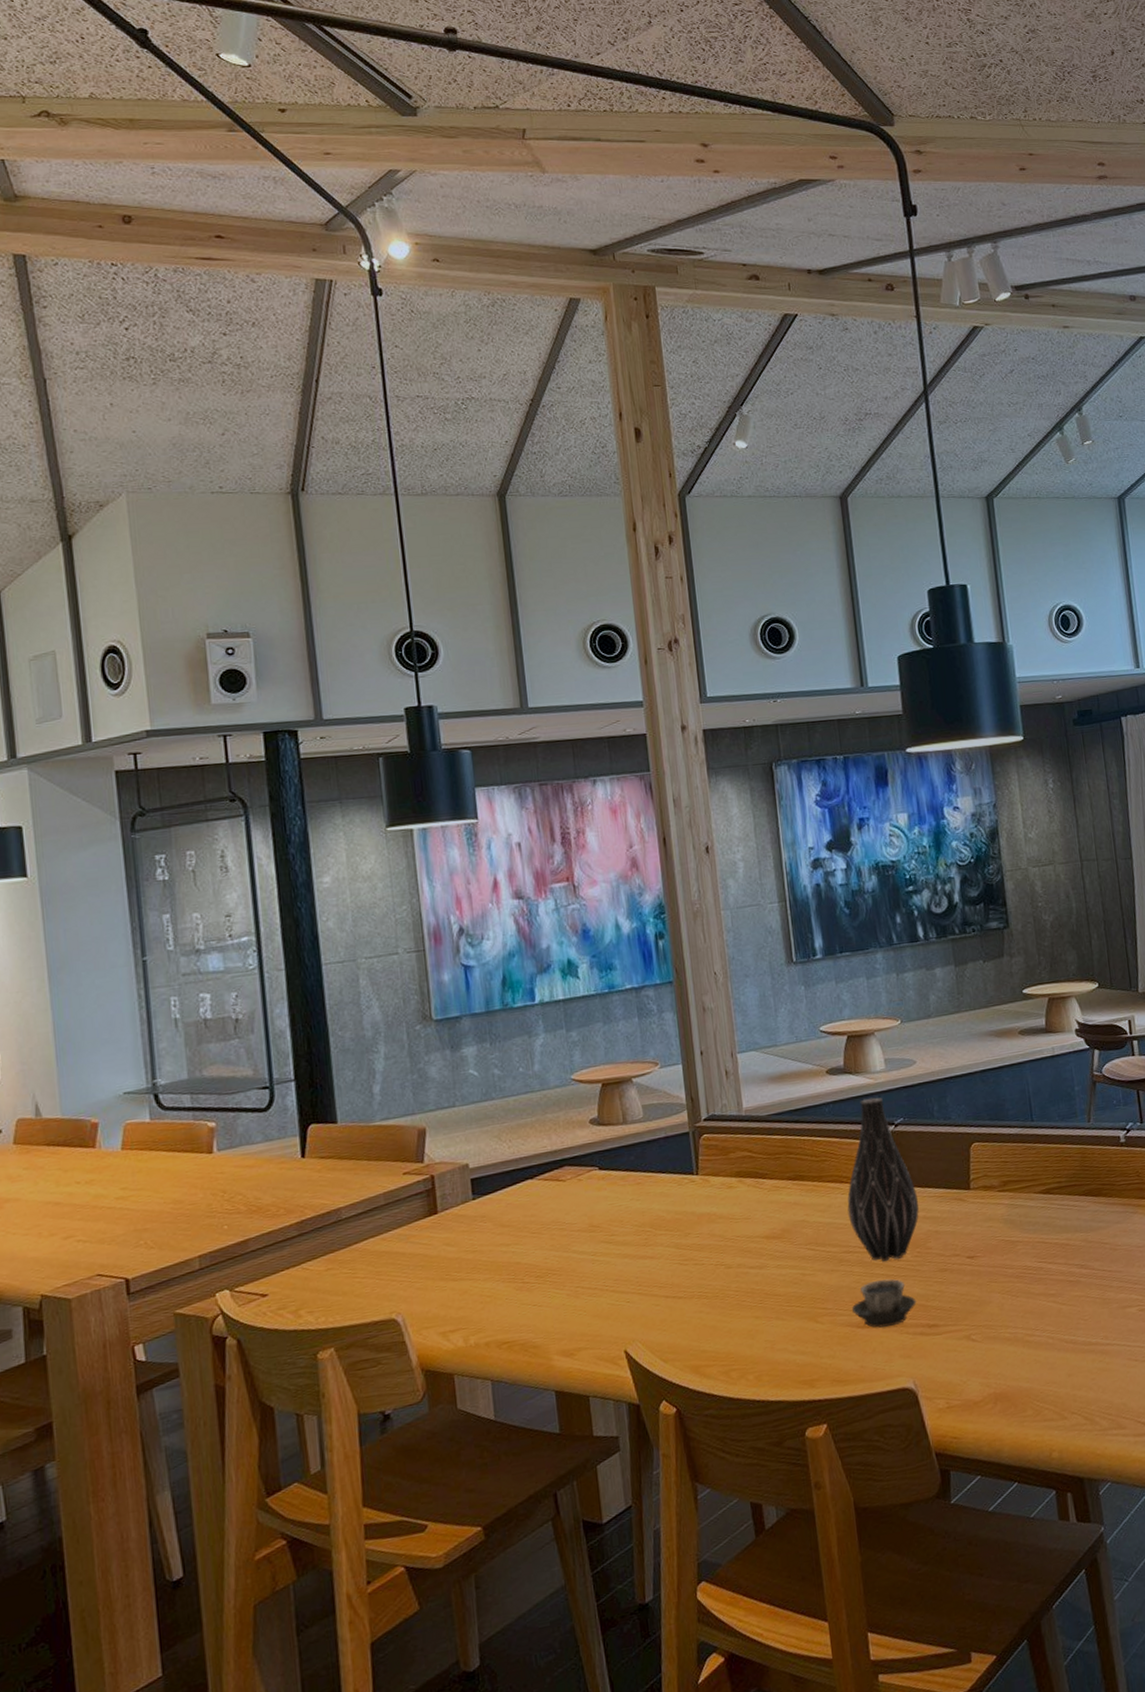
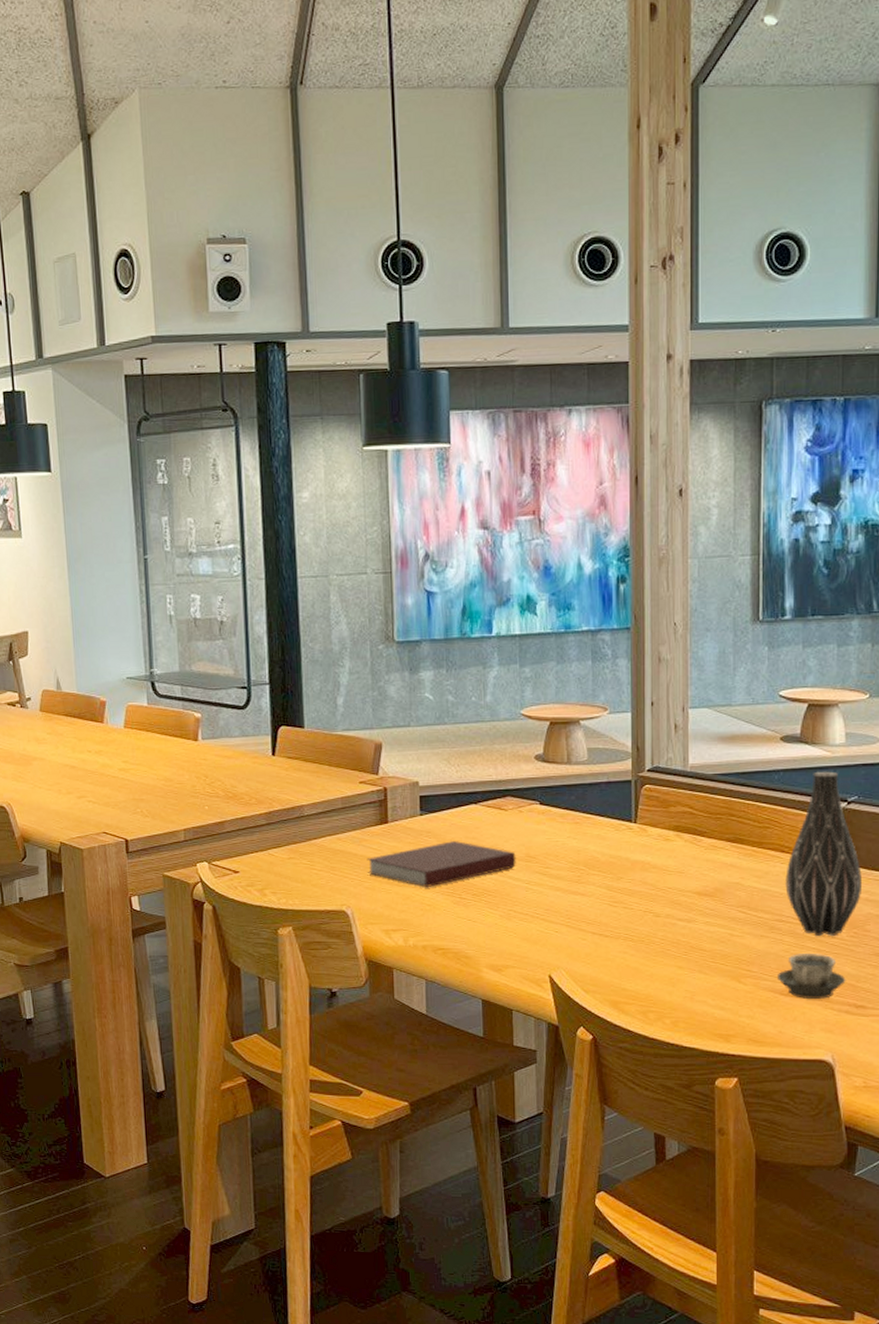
notebook: none [416,1221,580,1278] -> present [367,841,516,888]

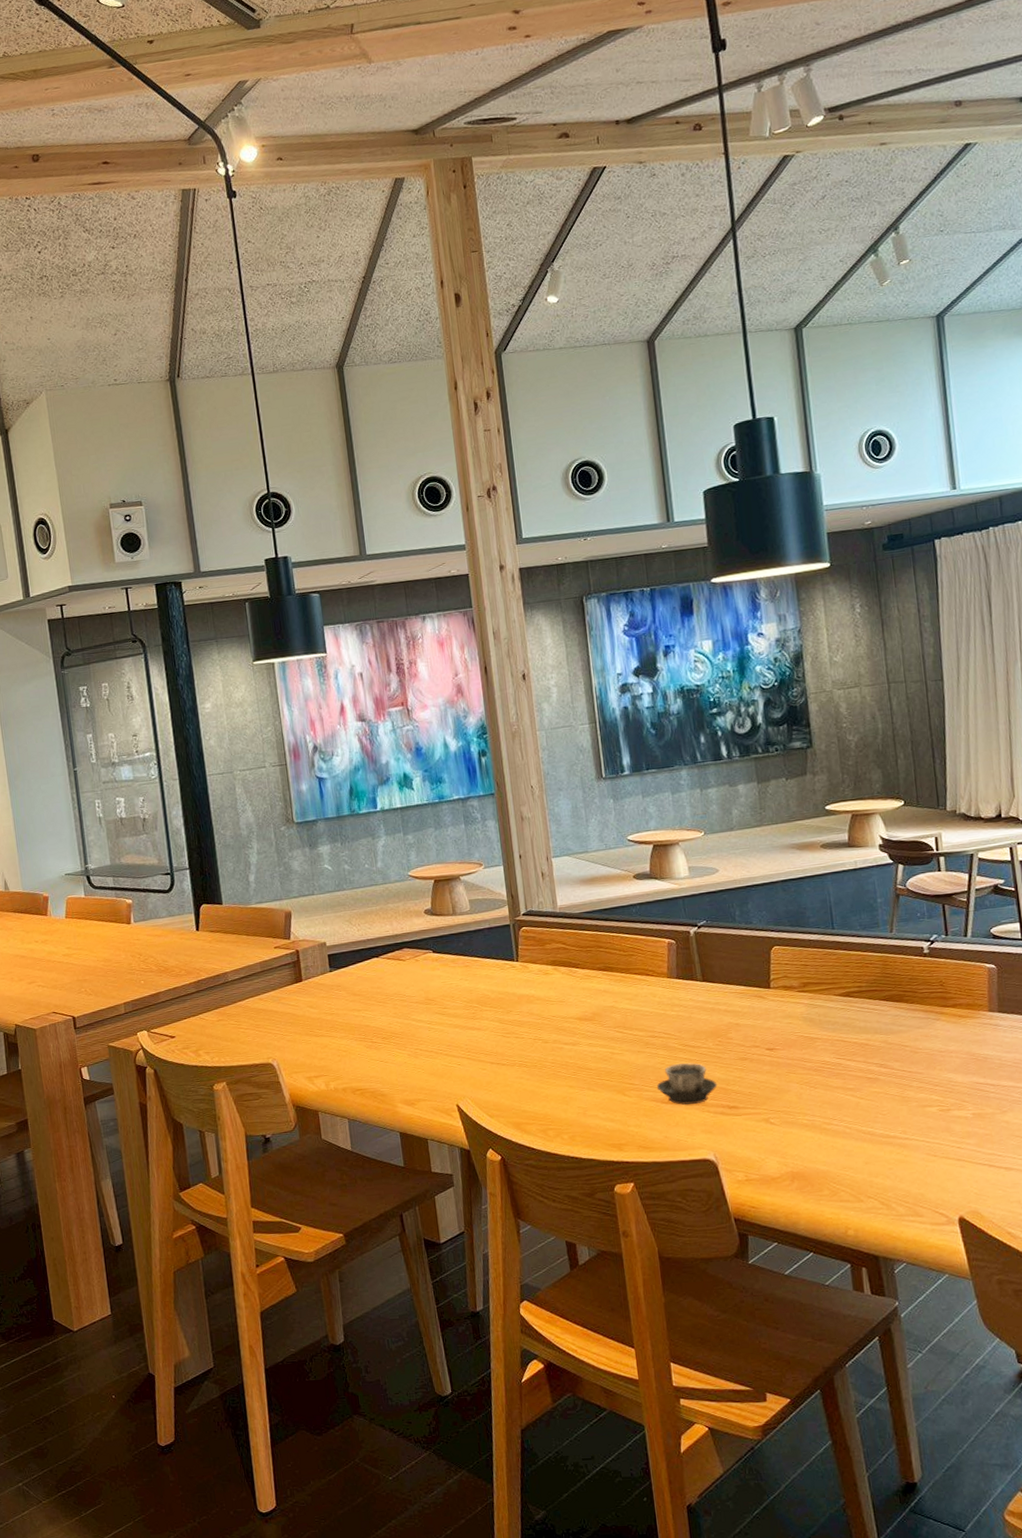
notebook: present [367,841,516,888] -> none [286,991,418,1036]
vase: present [785,771,863,936] -> none [653,901,721,1047]

